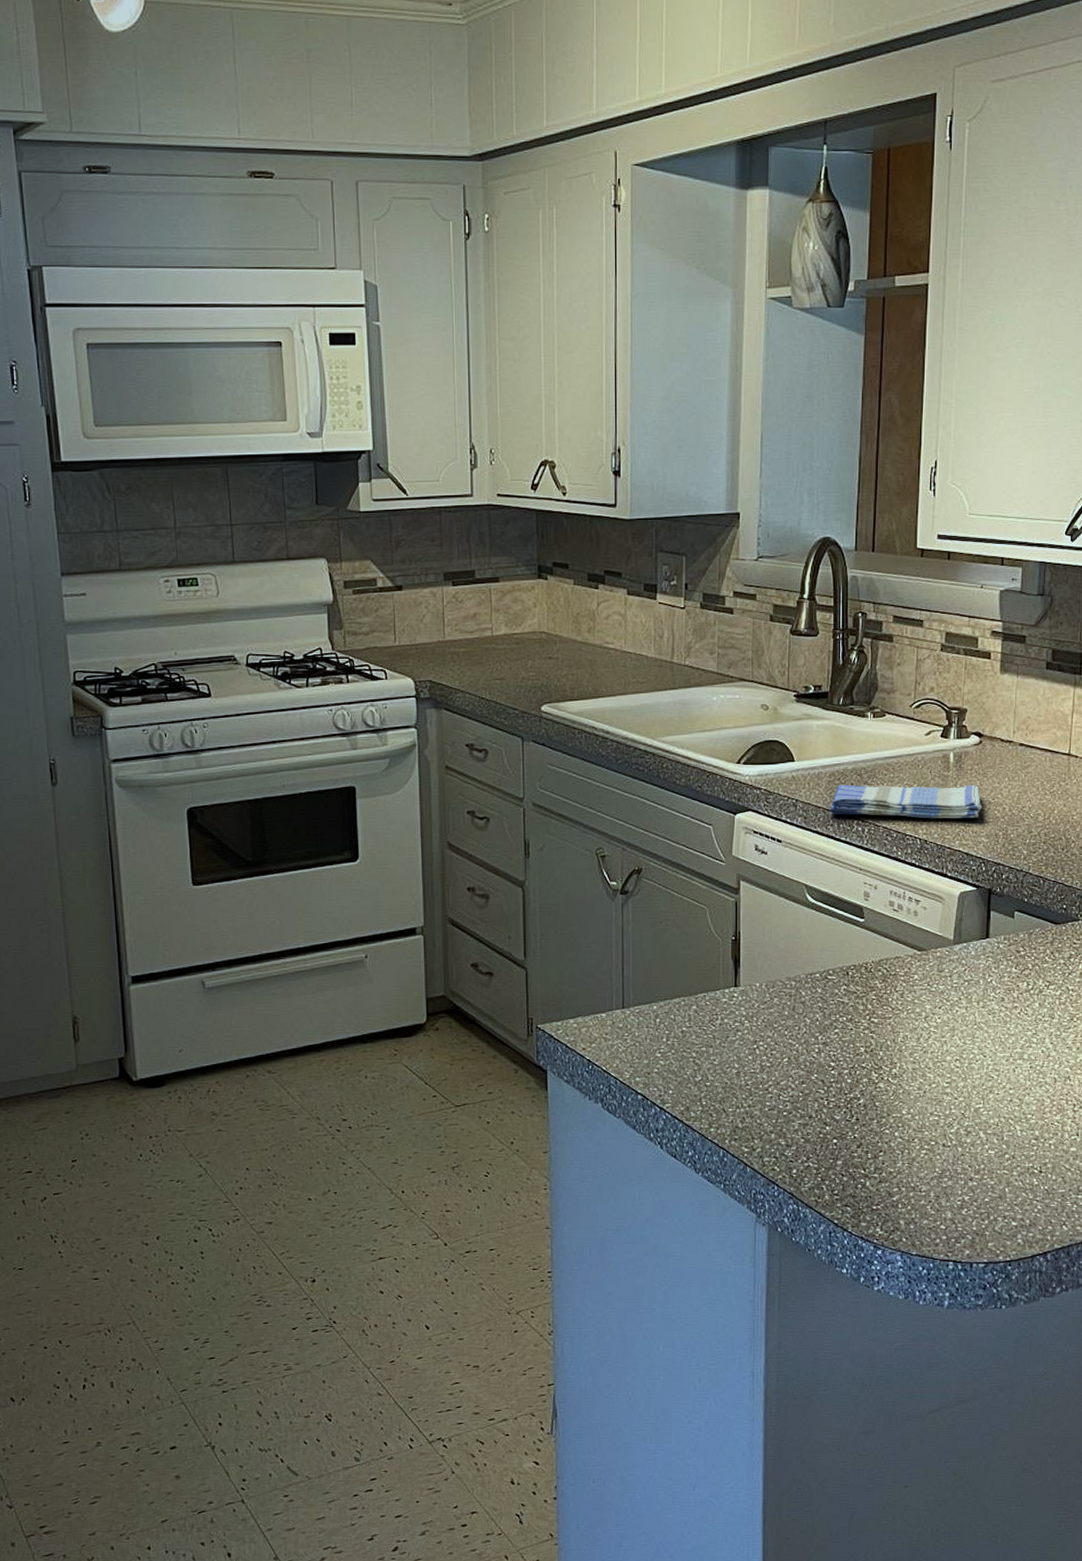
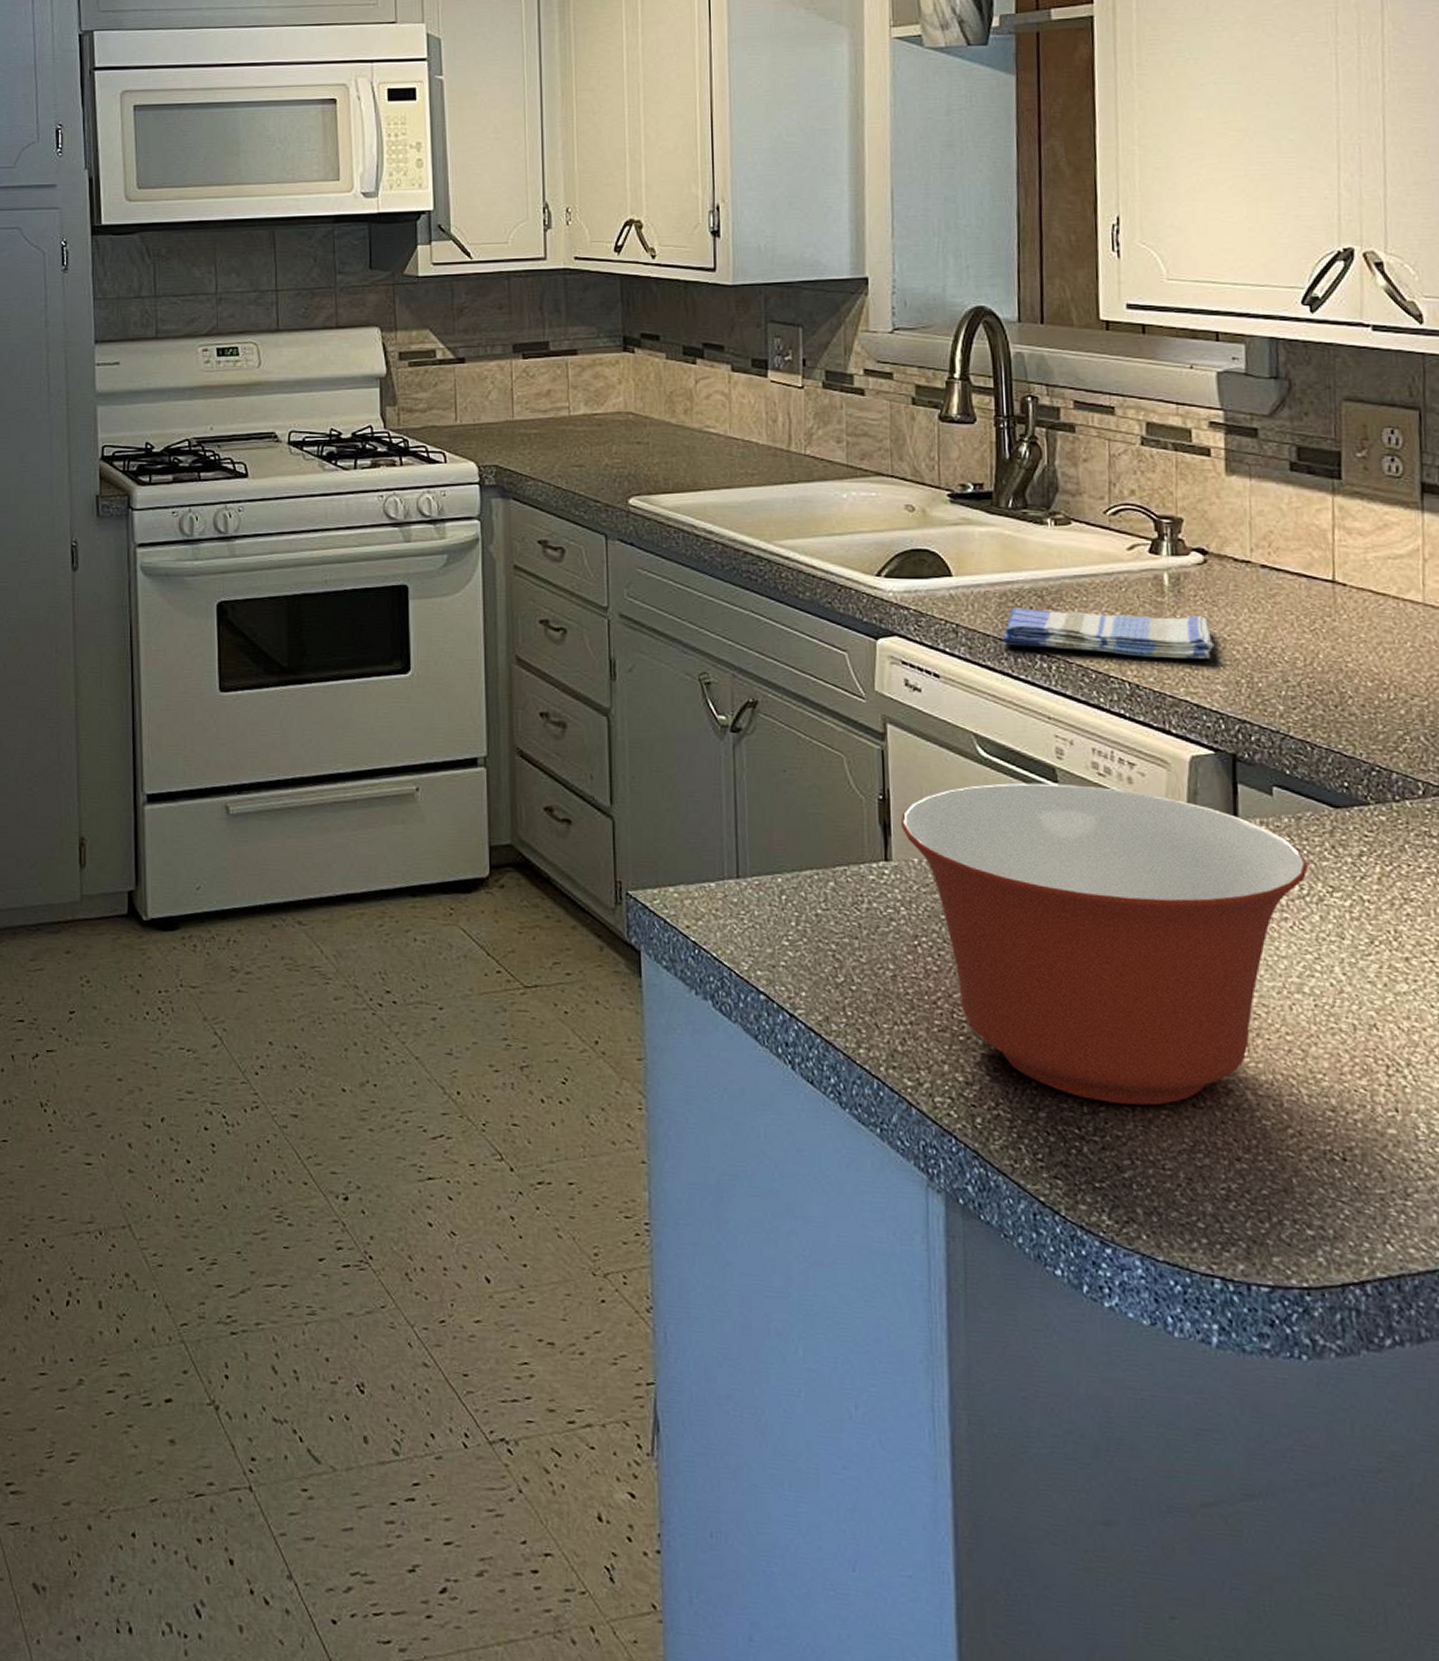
mixing bowl: none [747,919,1034,1149] -> present [900,783,1308,1106]

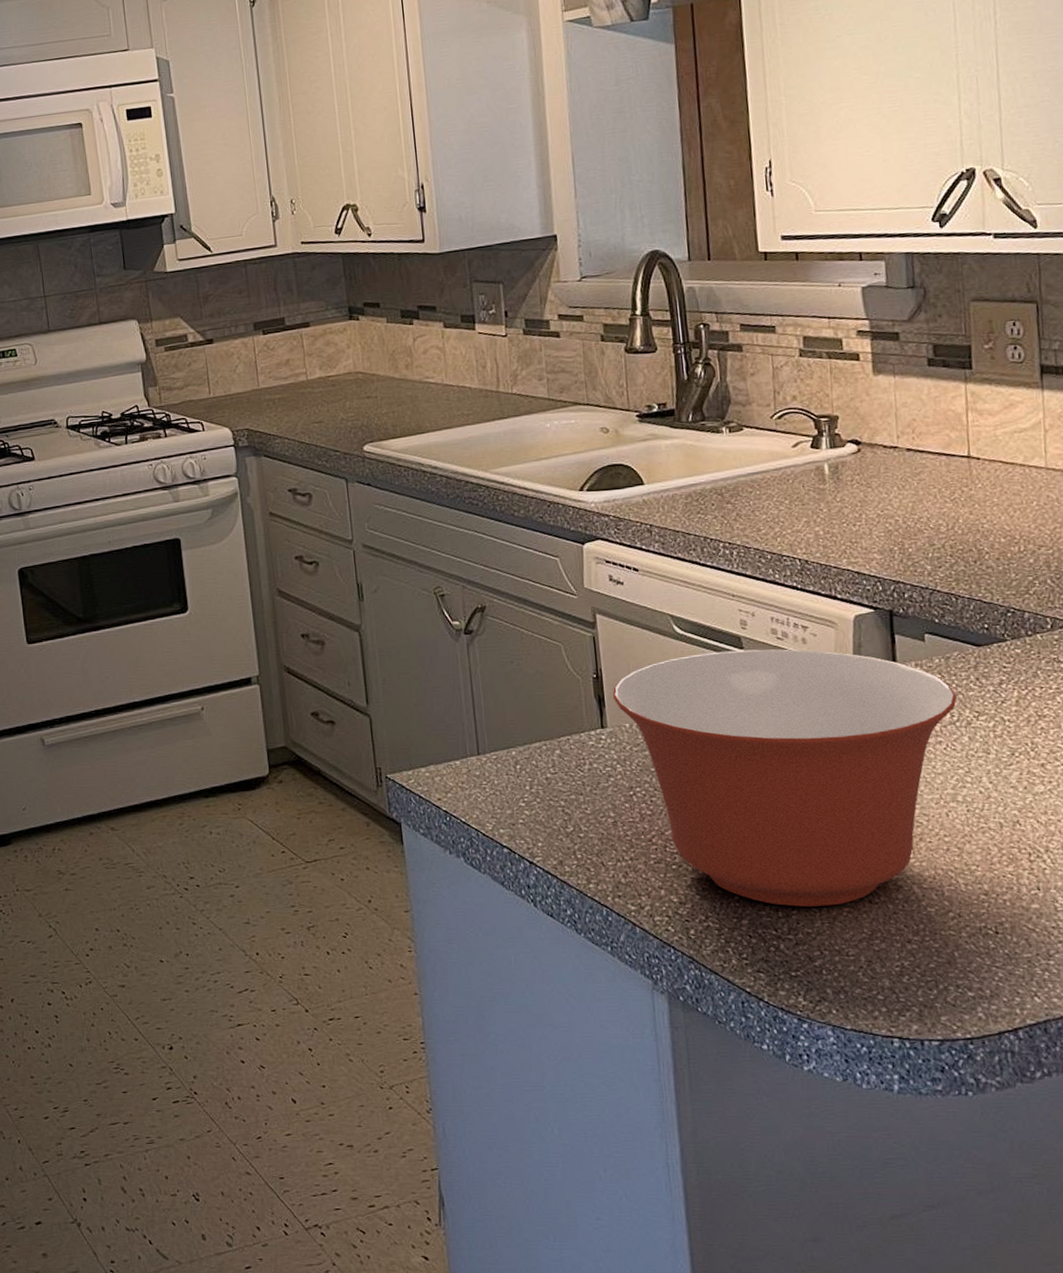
dish towel: present [1002,607,1215,659] -> none [689,497,870,538]

